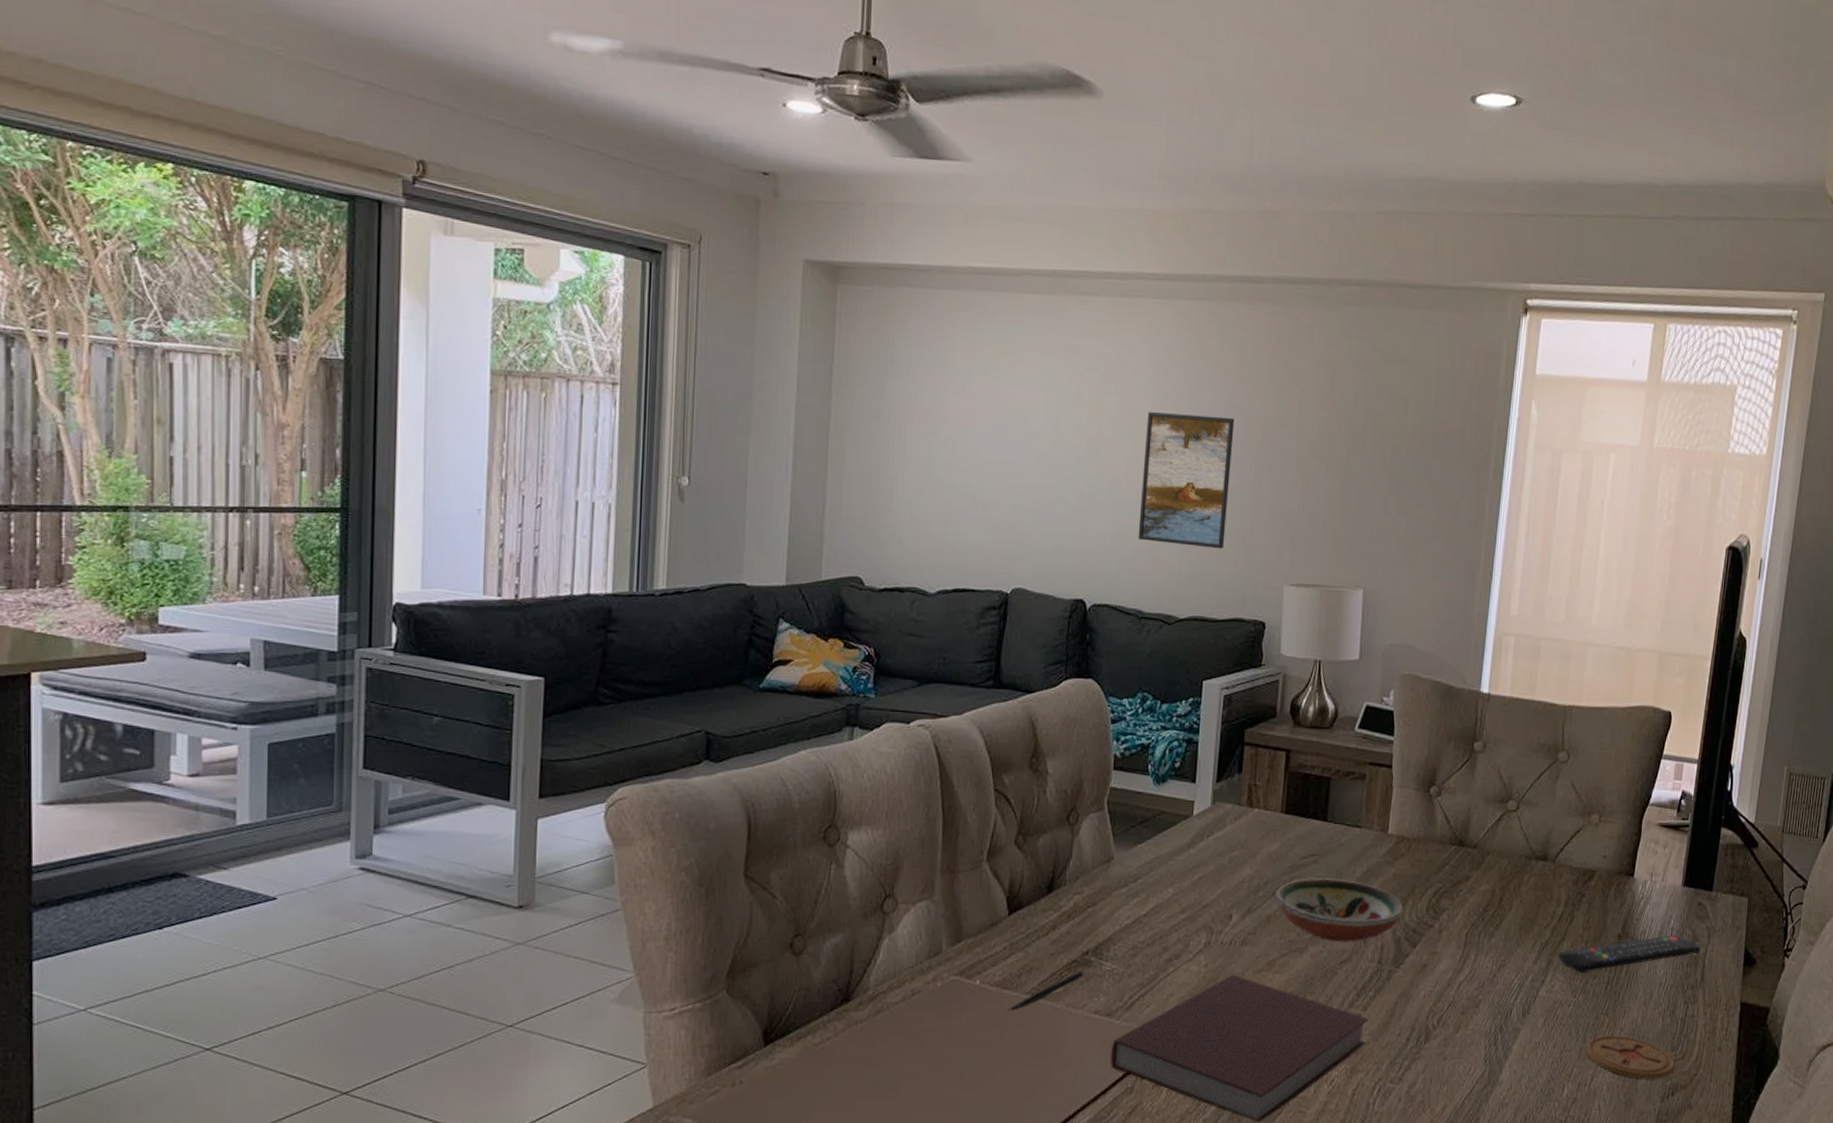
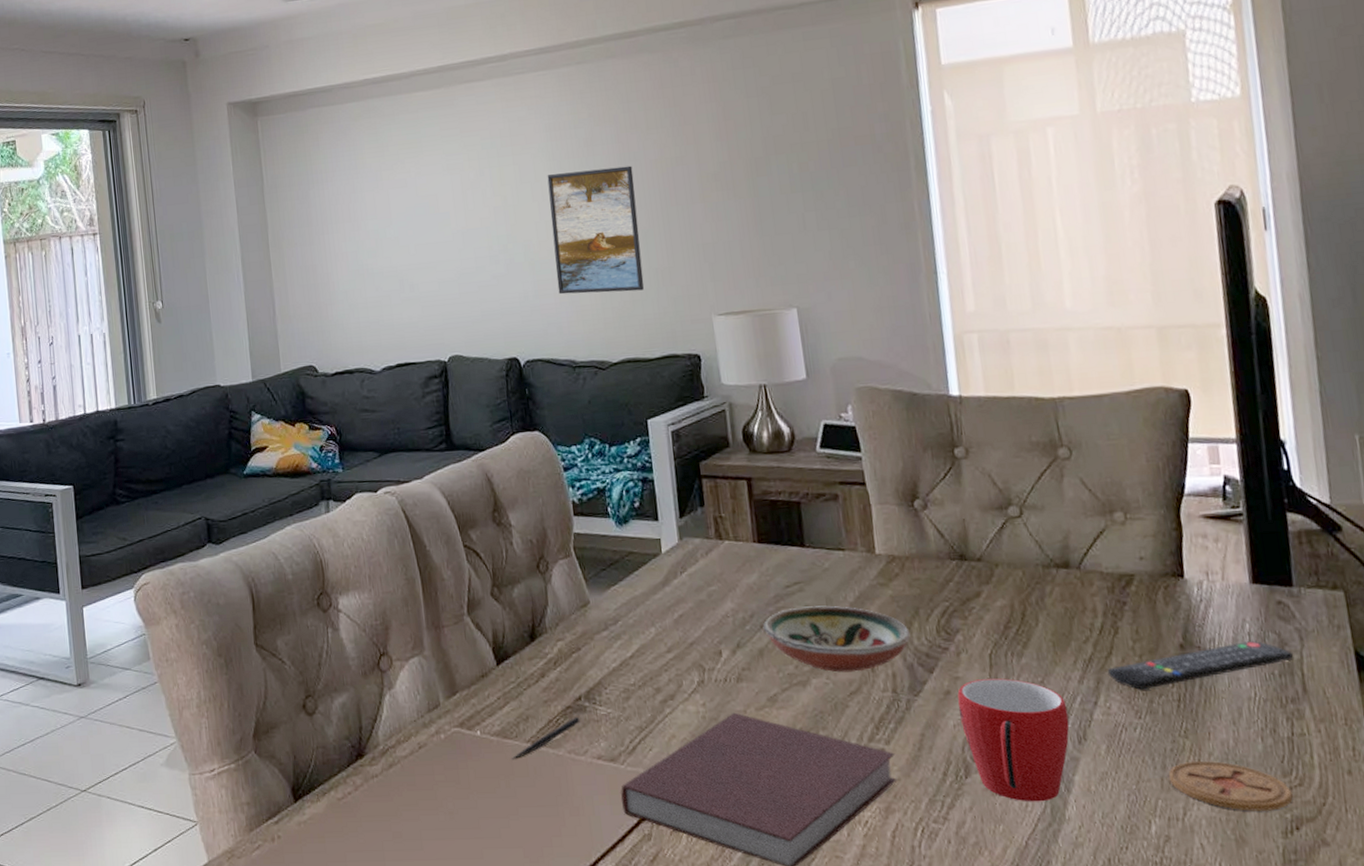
mug: none [1430,955,1520,1067] -> present [957,678,1070,802]

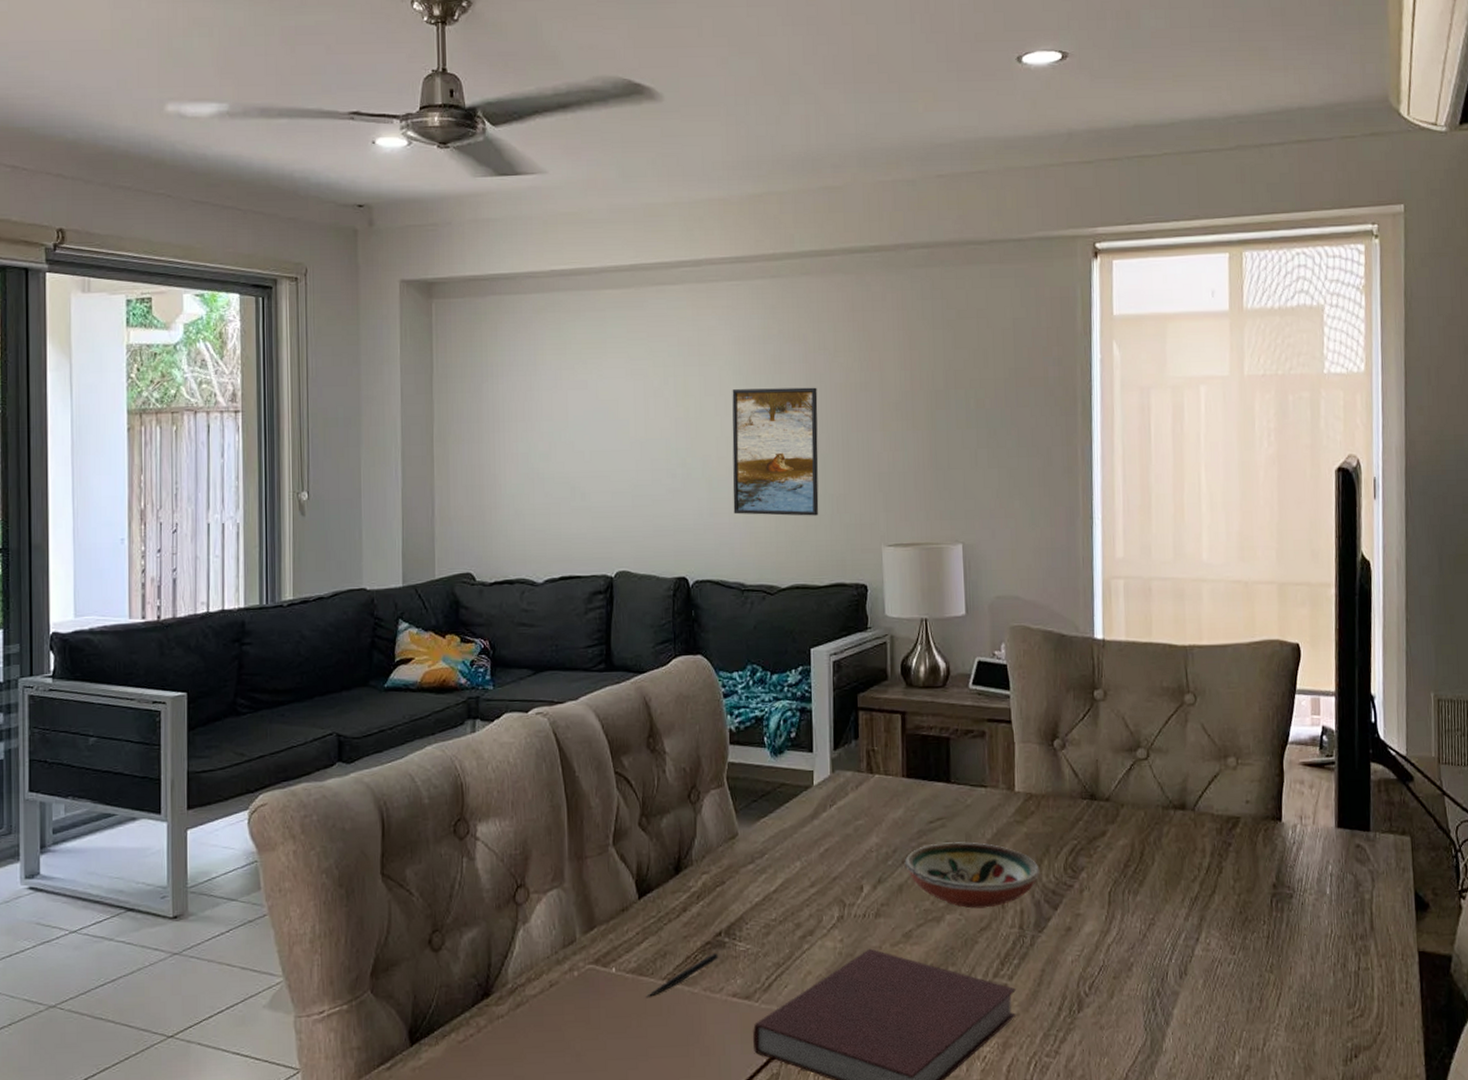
mug: present [957,678,1070,802] -> none [1077,915,1173,1035]
remote control: present [1107,640,1295,690] -> none [1210,880,1366,927]
coaster: present [1168,761,1293,812] -> none [1253,994,1354,1042]

